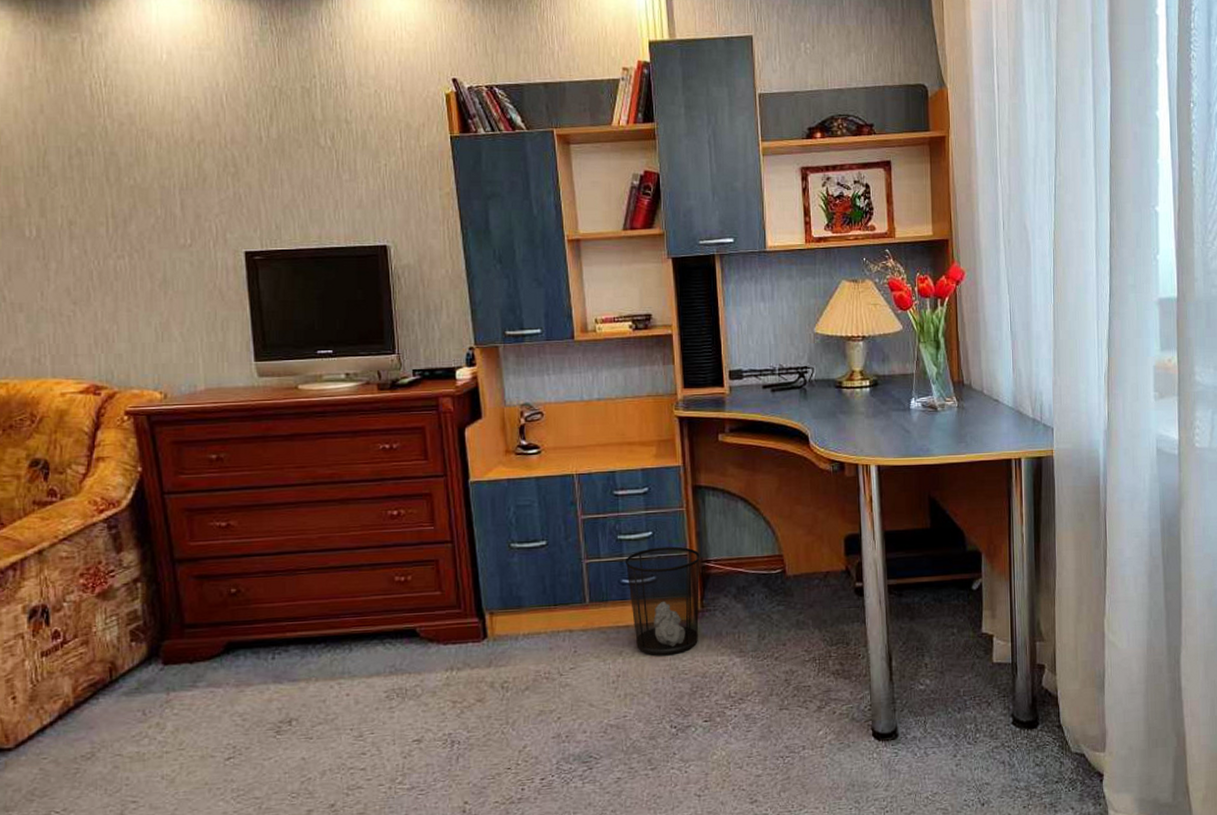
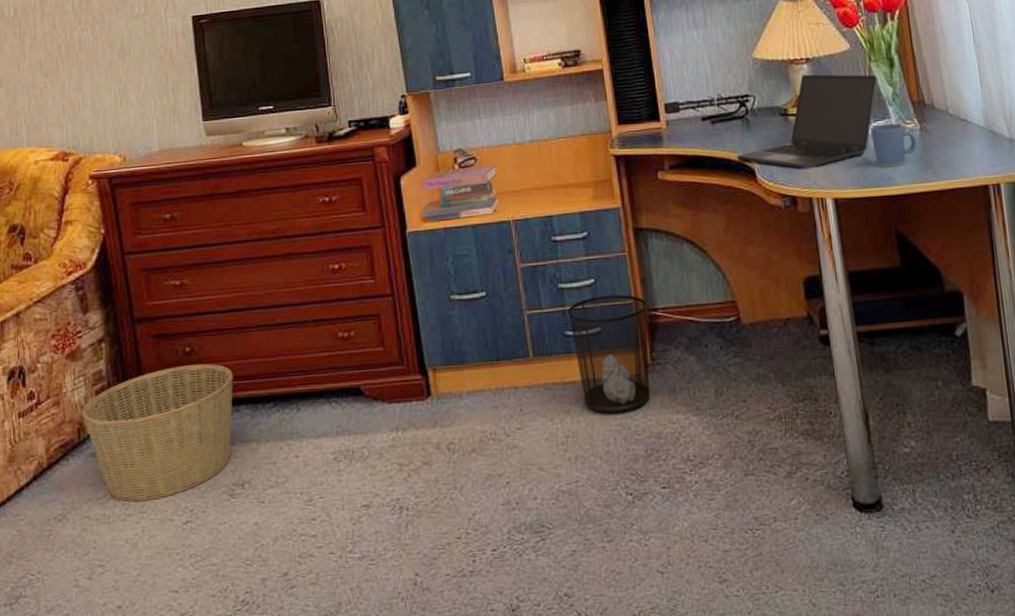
basket: none [114,604,282,740] -> present [82,363,233,502]
books: none [486,420,564,473] -> present [422,164,499,222]
laptop: none [793,351,925,438] -> present [737,74,878,169]
mug: none [914,400,954,440] -> present [870,123,918,167]

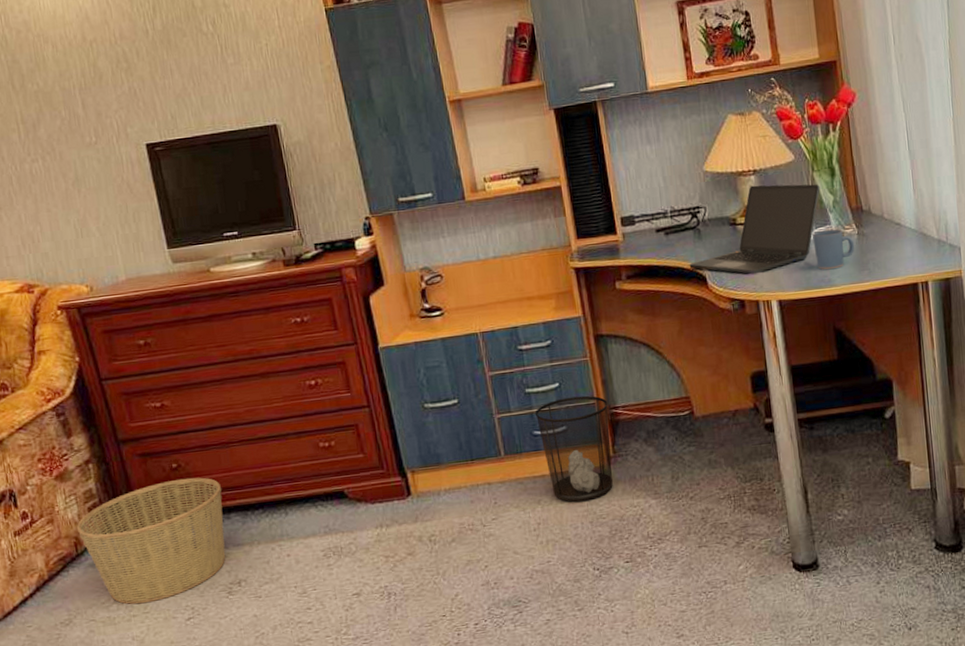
books: present [422,164,499,222] -> none [390,281,467,337]

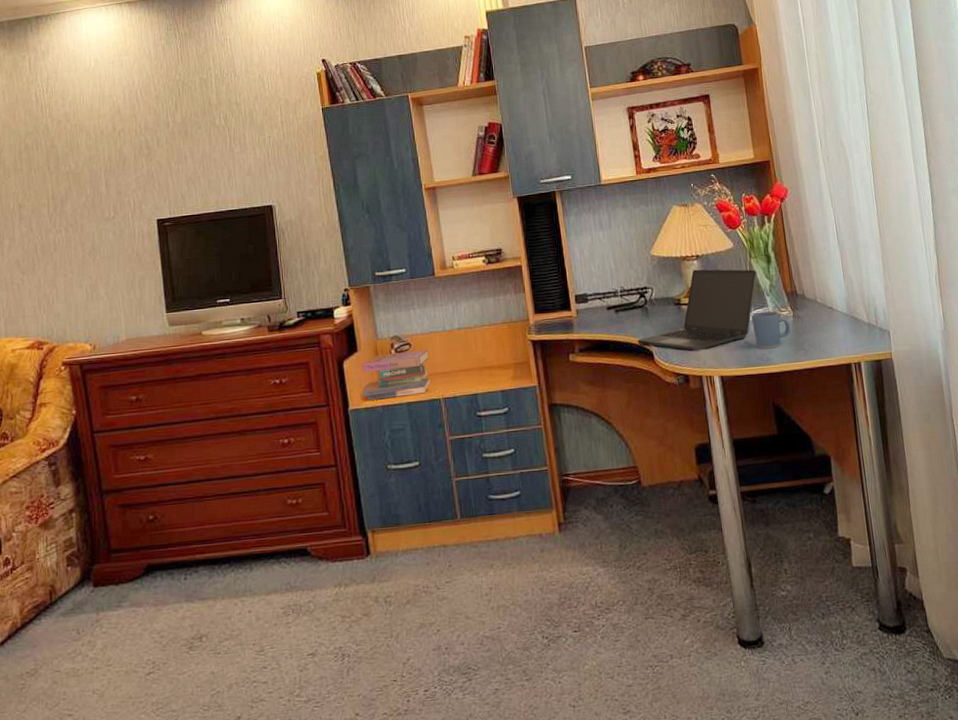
basket: present [76,477,226,604] -> none [53,530,192,656]
books: none [390,281,467,337] -> present [362,349,431,401]
waste bin: present [535,395,613,502] -> none [490,462,563,568]

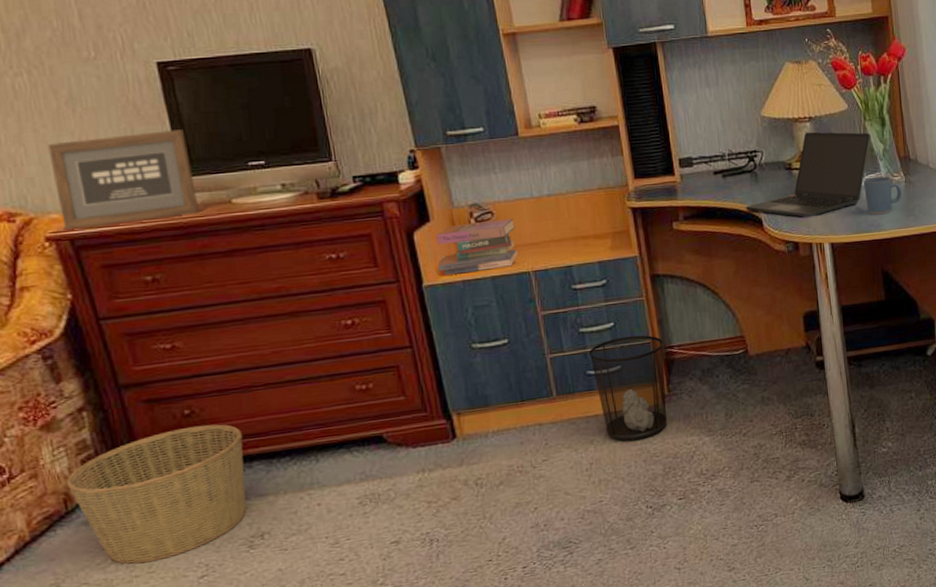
basket: none [53,530,192,656] -> present [66,424,247,564]
picture frame: none [73,273,176,357] -> present [47,129,199,231]
waste bin: none [490,462,563,568] -> present [588,335,667,441]

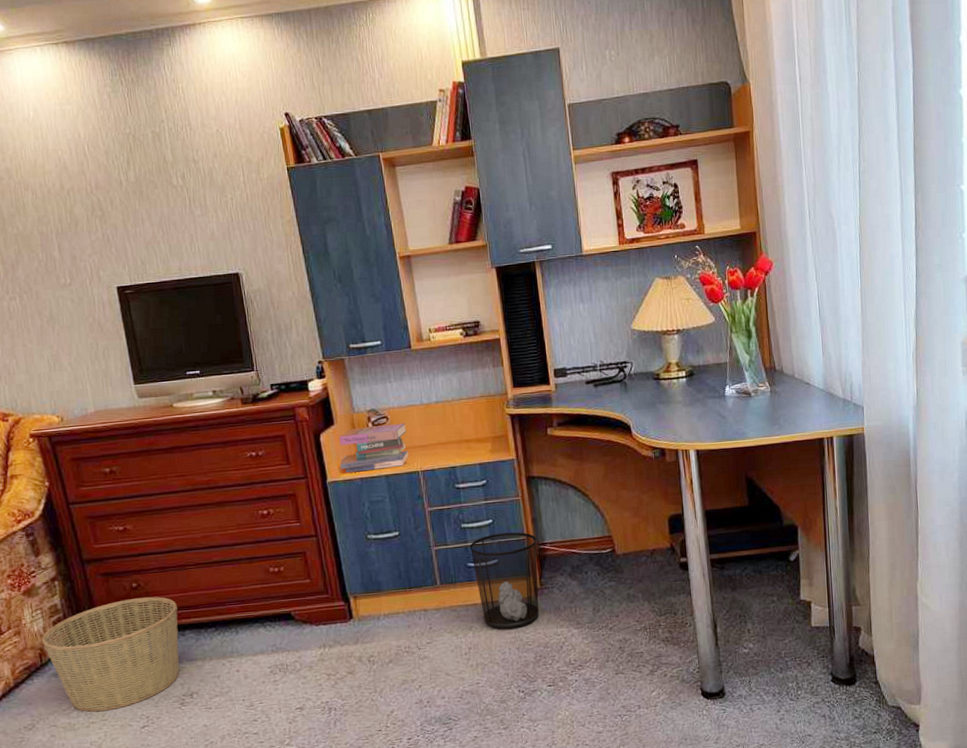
picture frame: present [47,129,199,231] -> none [33,344,147,429]
laptop: present [746,131,871,218] -> none [615,343,738,426]
mug: present [863,176,903,215] -> none [729,386,768,424]

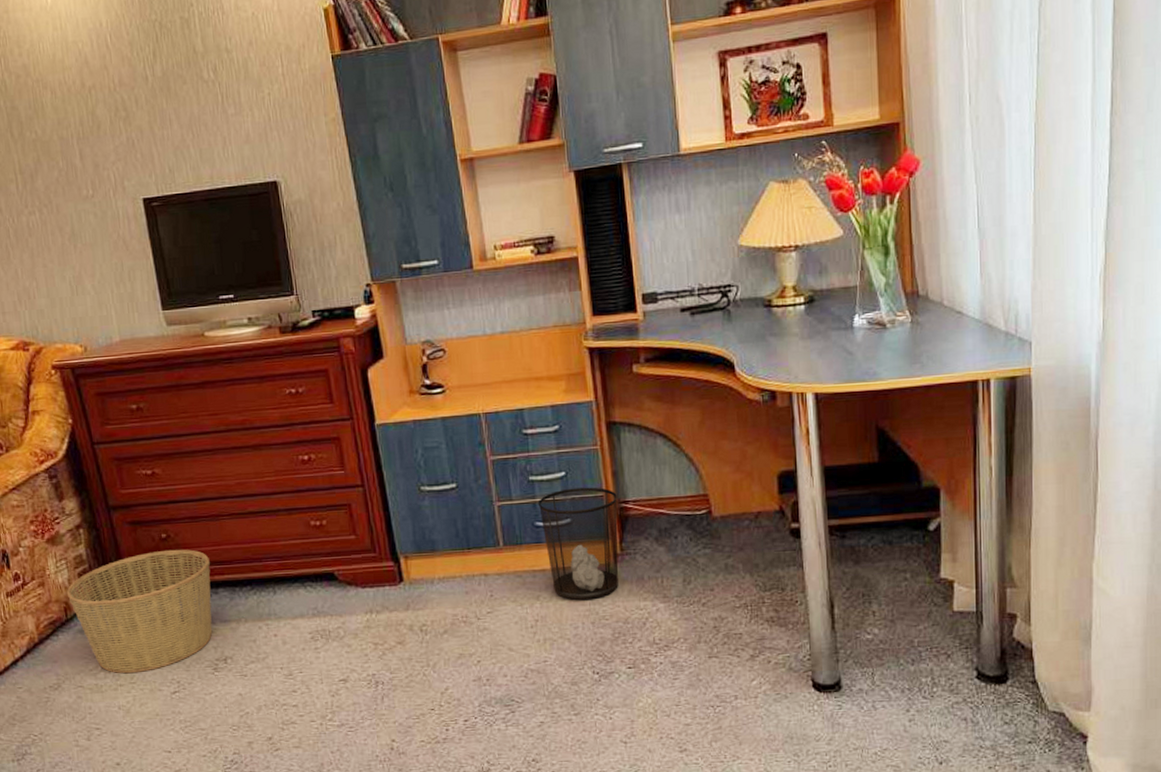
books: present [339,423,409,473] -> none [389,356,469,414]

